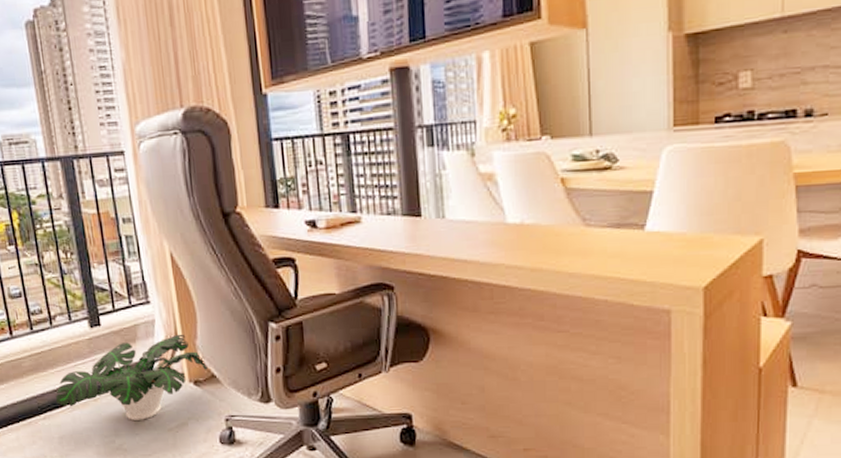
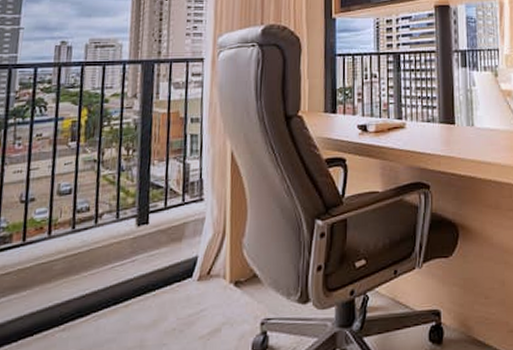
potted plant: present [56,334,208,420] -> none [82,232,250,328]

